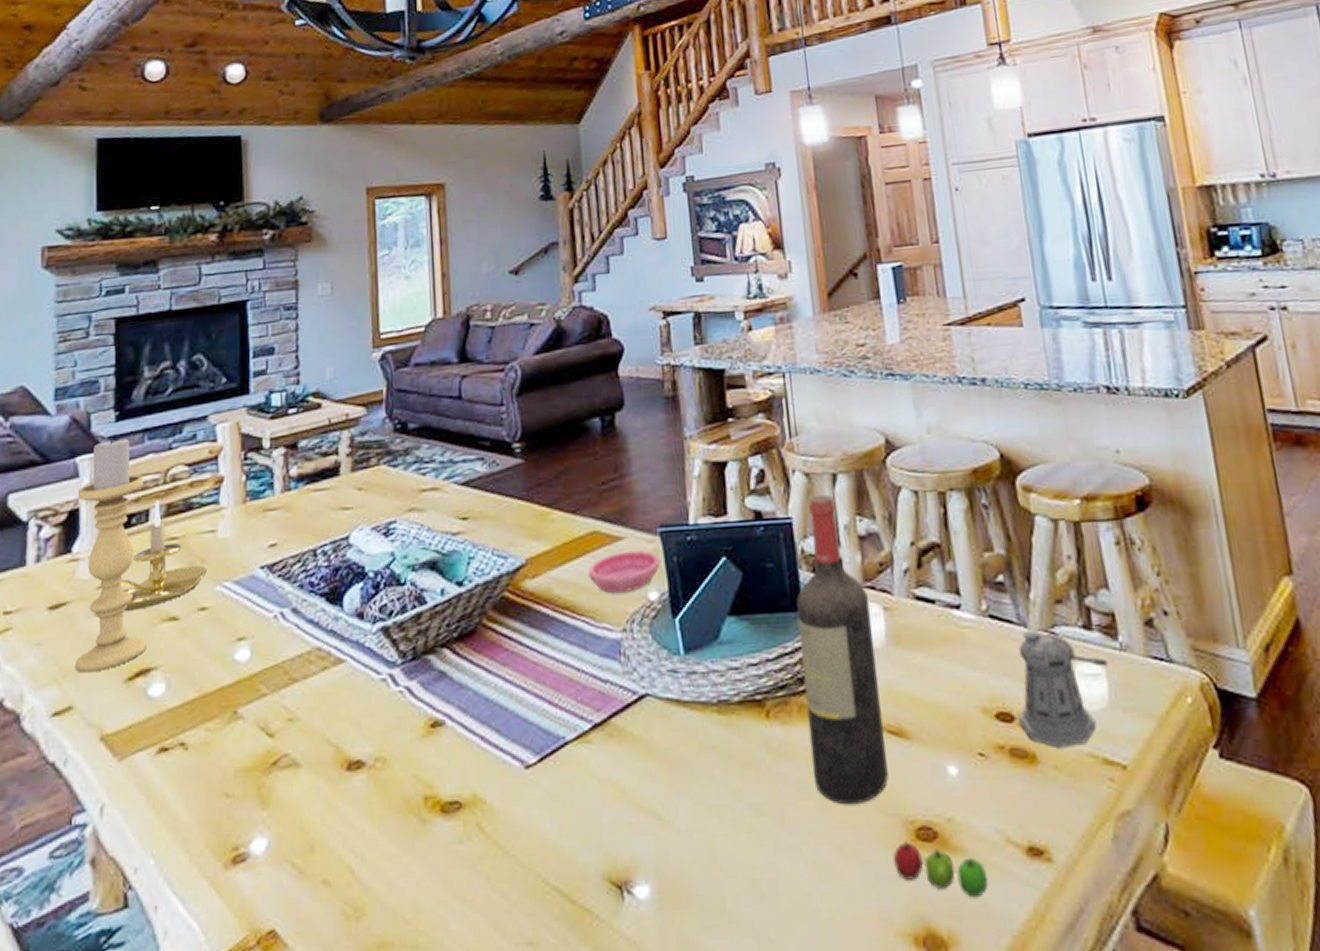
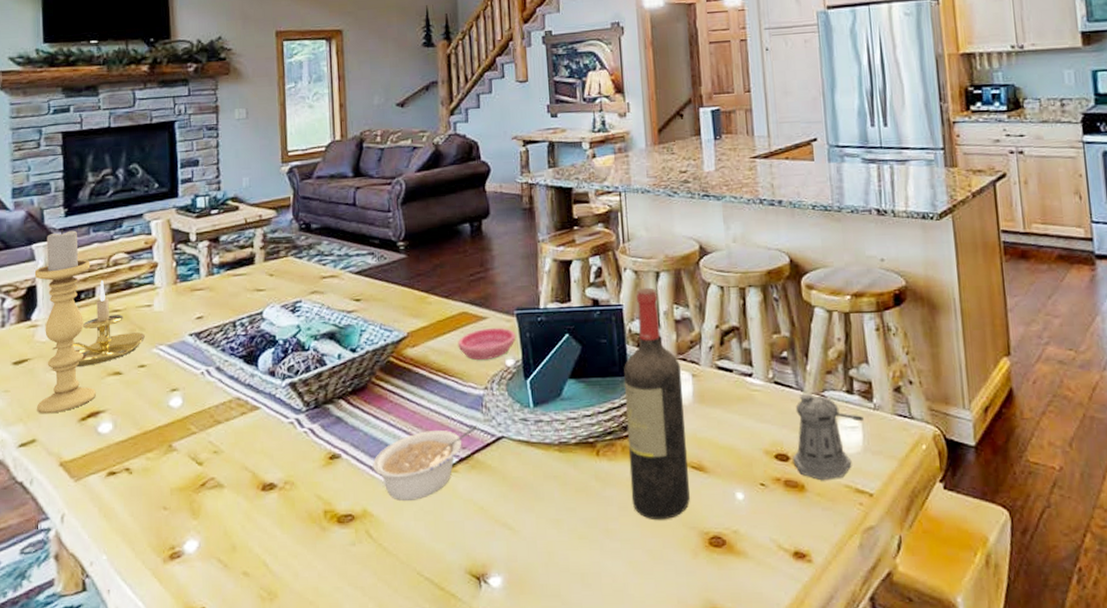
legume: none [484,680,615,782] -> present [372,426,478,501]
apple: present [893,840,988,898] -> none [691,546,763,588]

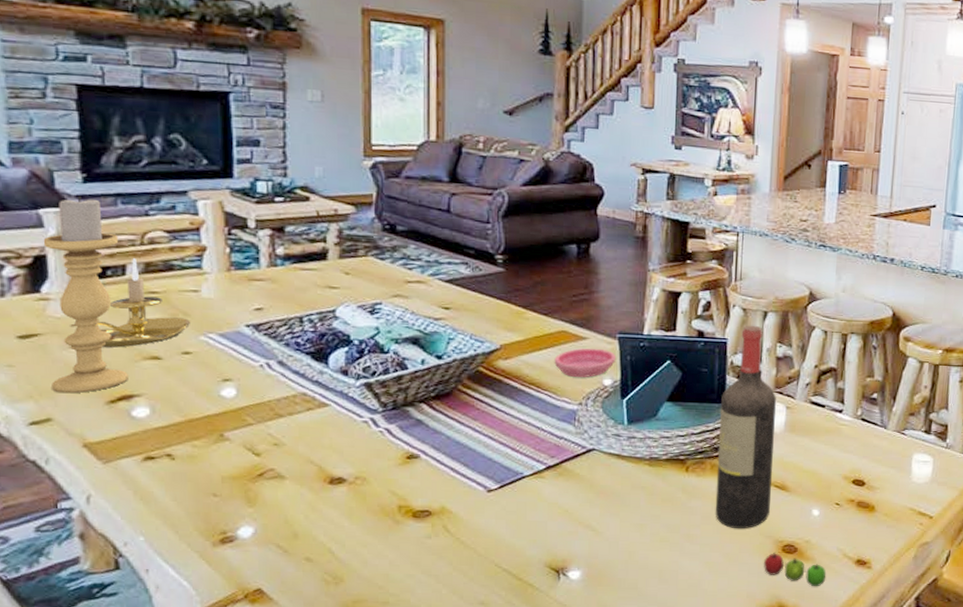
legume: present [372,426,478,501] -> none [454,437,569,501]
apple: none [691,546,763,588] -> present [764,552,827,587]
pepper shaker: present [792,393,863,480] -> none [868,430,936,503]

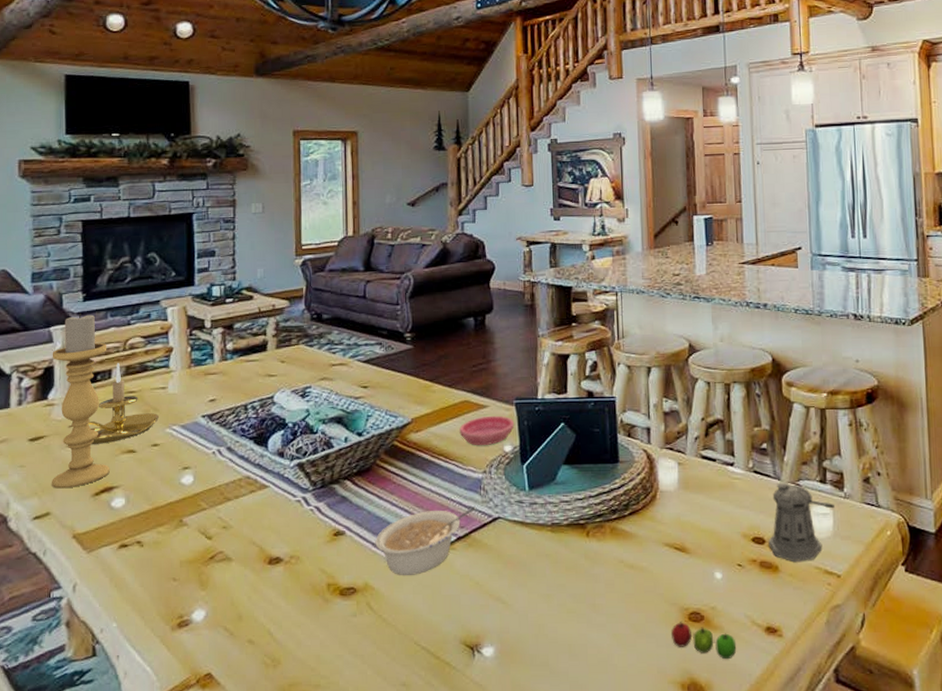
legume: none [454,437,569,501] -> present [375,507,476,575]
wine bottle: present [715,325,776,529] -> none [614,381,672,597]
pepper shaker: none [868,430,936,503] -> present [768,482,834,561]

